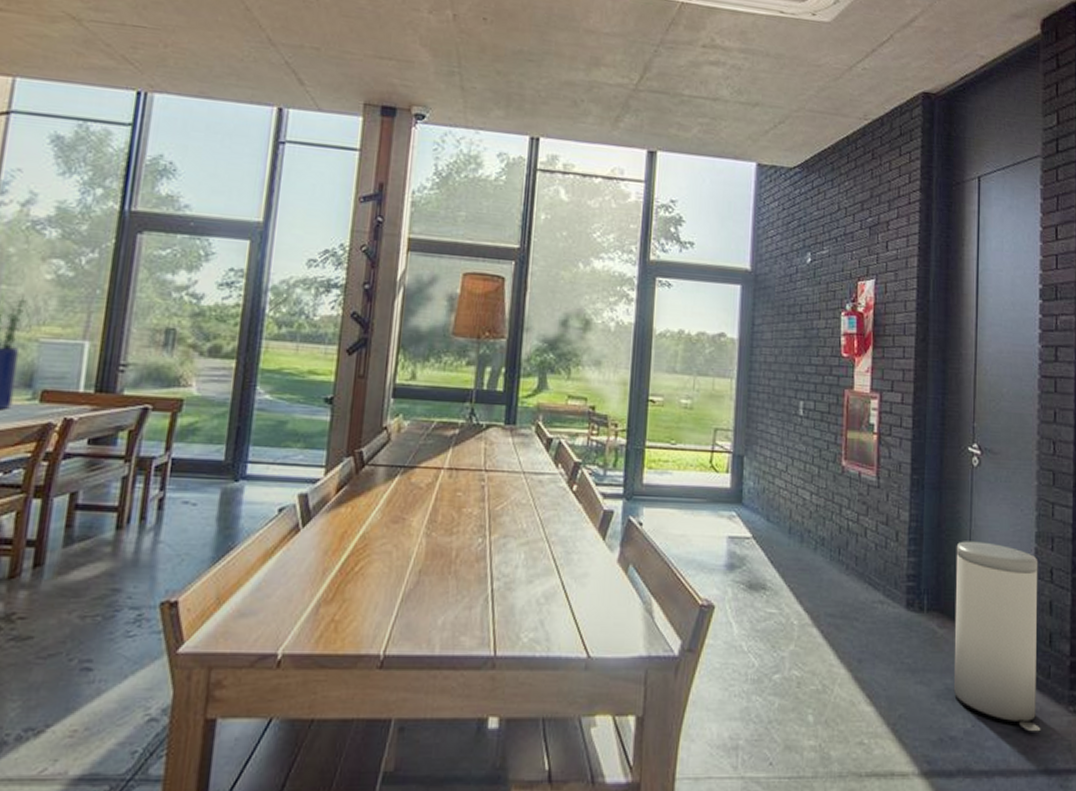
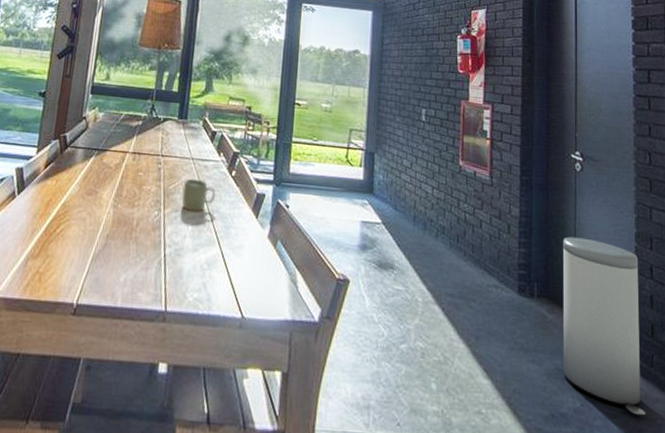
mug: none [511,496,554,536] -> present [181,178,216,212]

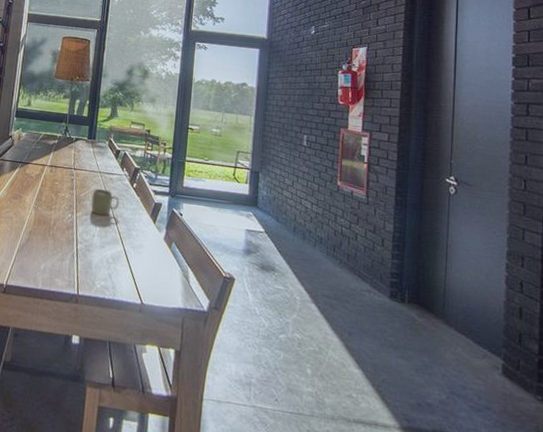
pedal bin: present [562,236,646,416] -> none [430,251,510,412]

